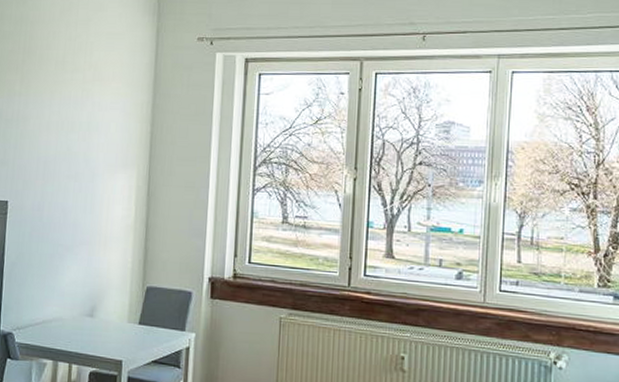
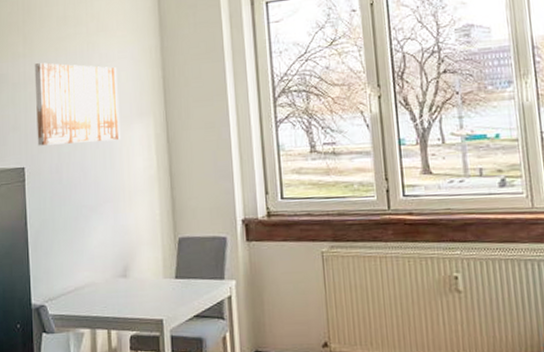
wall art: none [23,103,108,187] -> present [34,62,121,146]

